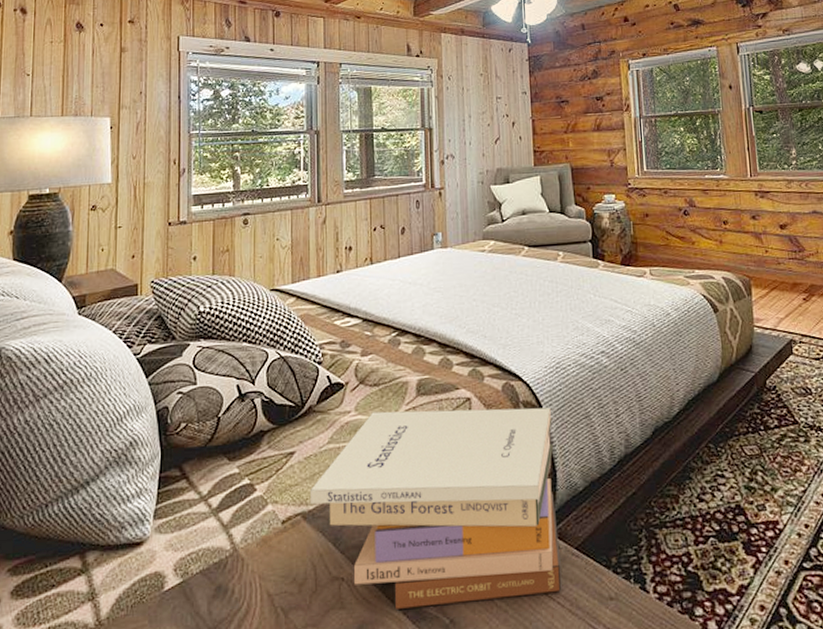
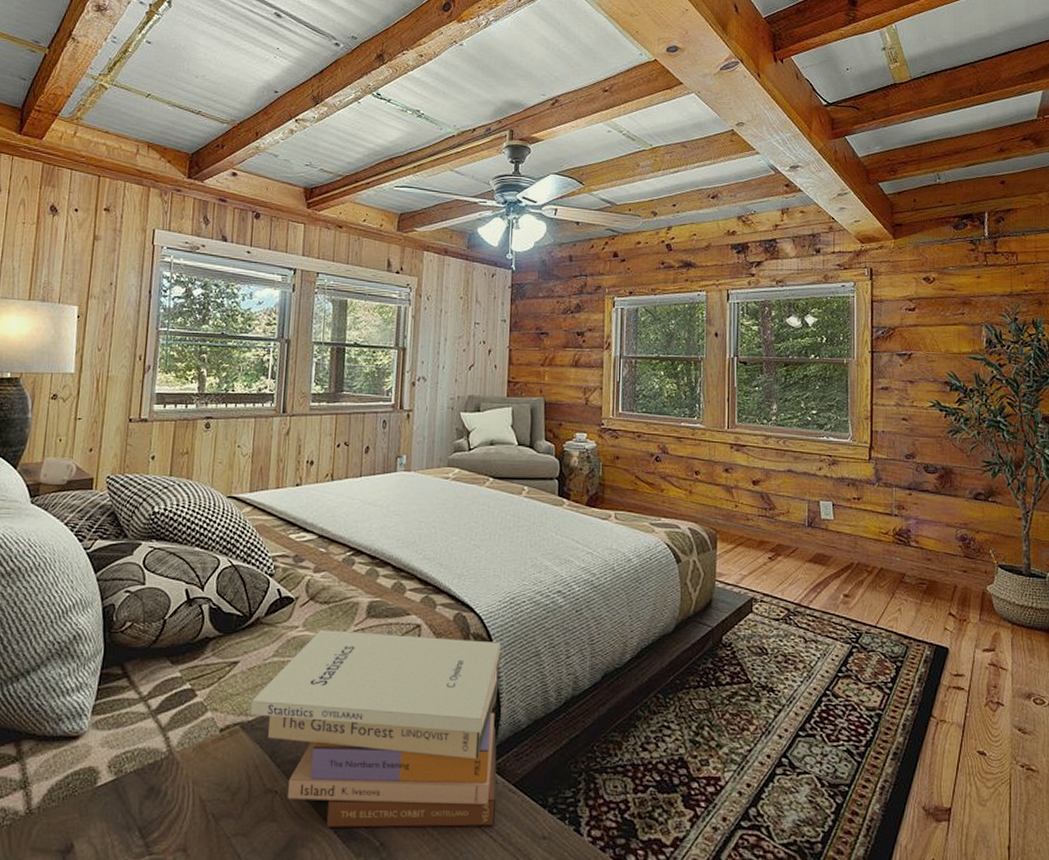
mug: none [84,266,120,296] -> present [39,457,76,486]

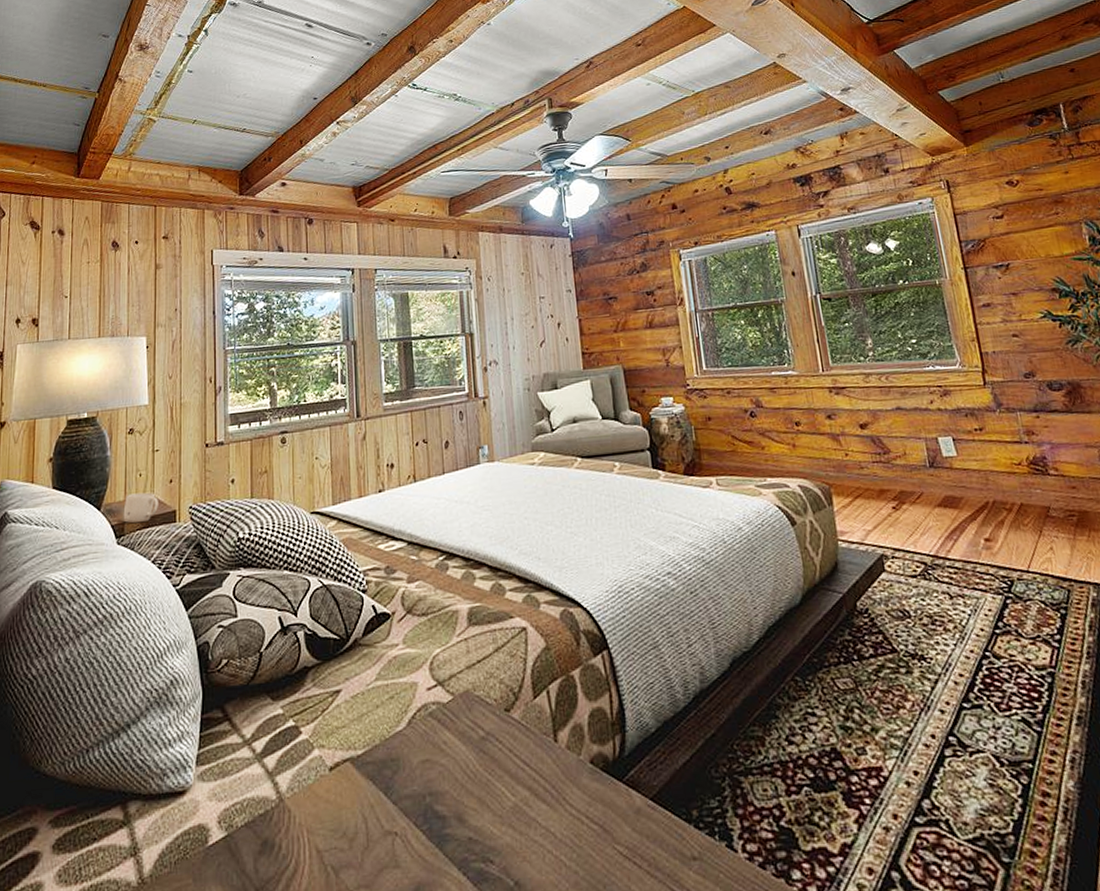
books: present [250,629,502,828] -> none [358,637,638,869]

